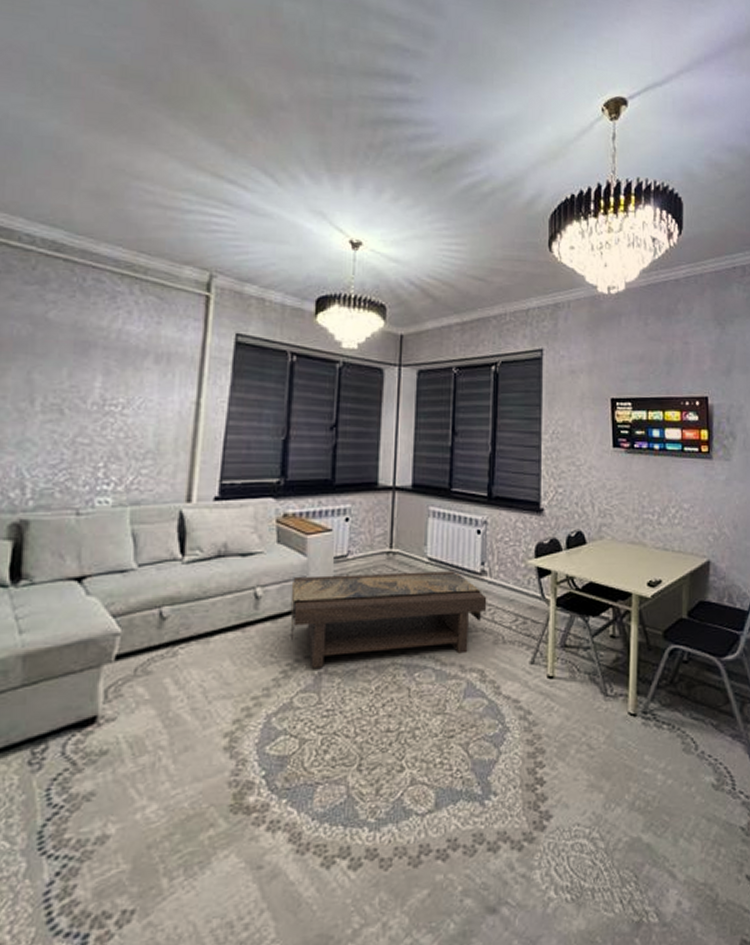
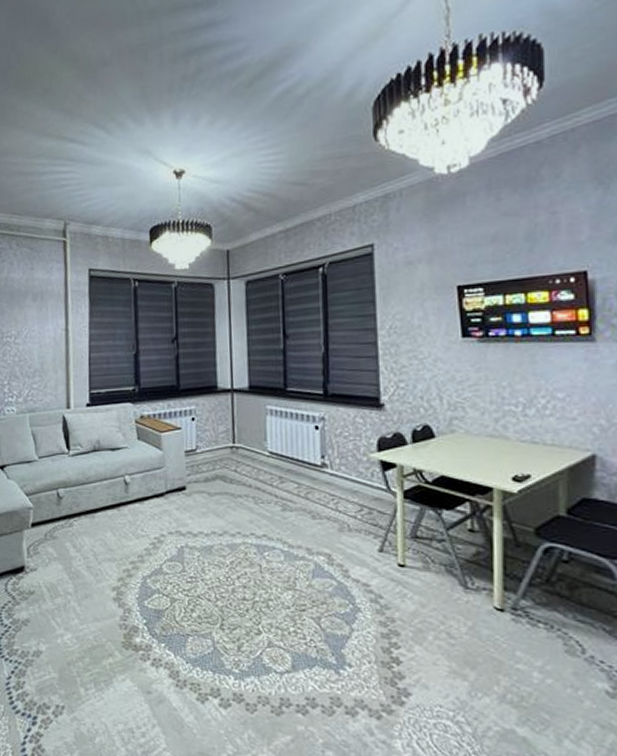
coffee table: present [290,571,487,669] -> none [152,464,330,543]

